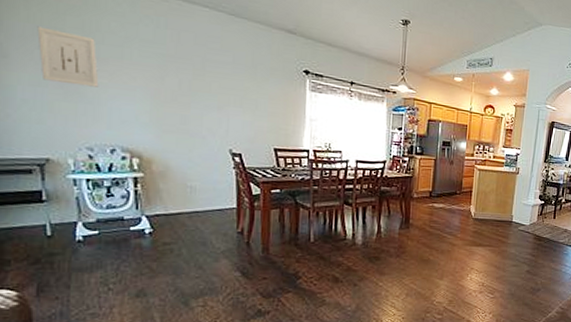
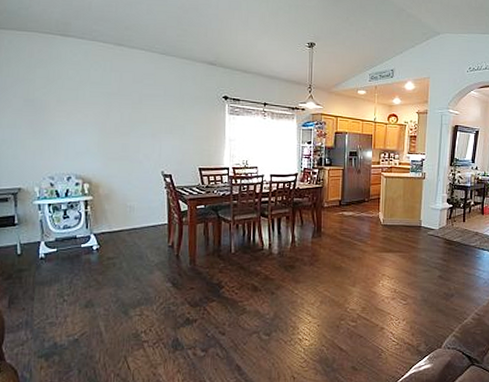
wall art: present [37,26,99,88] -> none [14,79,59,125]

